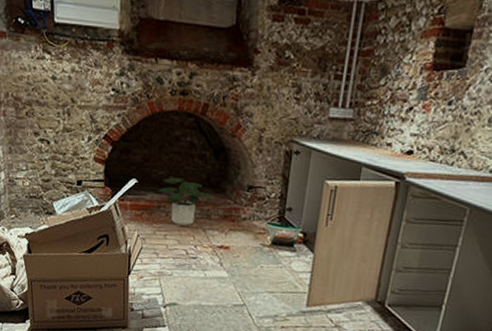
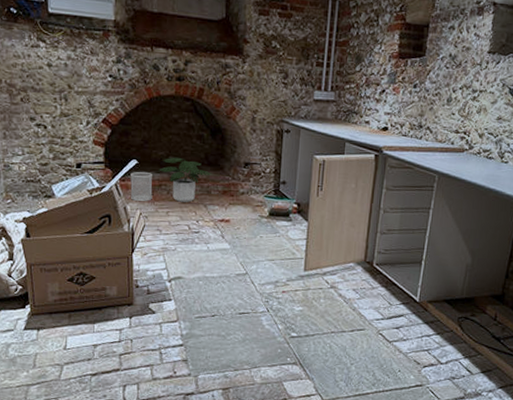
wastebasket: none [129,191,152,223] -> present [130,172,153,201]

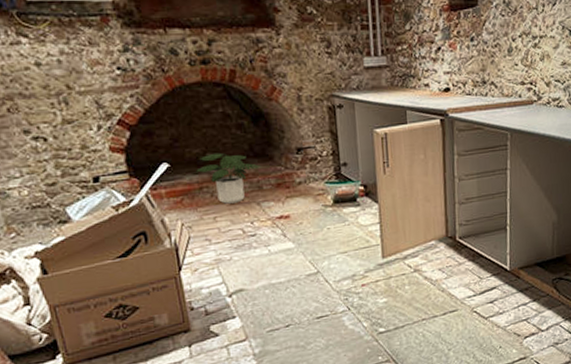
wastebasket: present [130,172,153,201] -> none [161,175,194,211]

